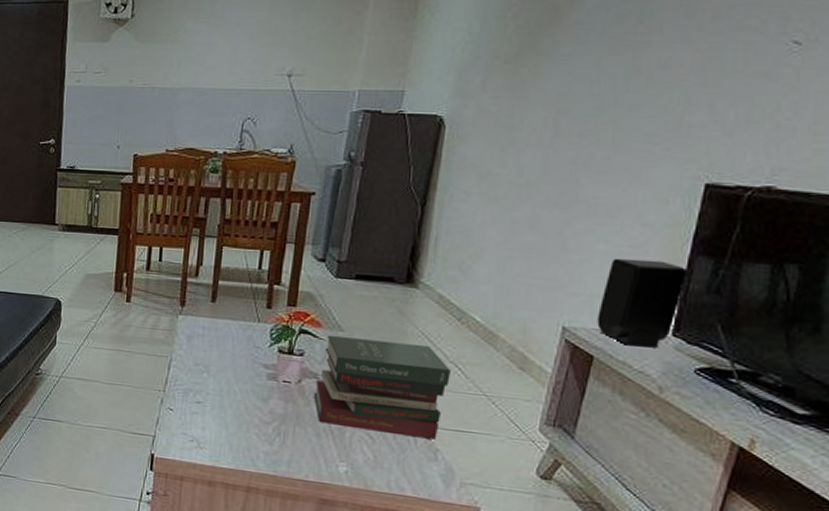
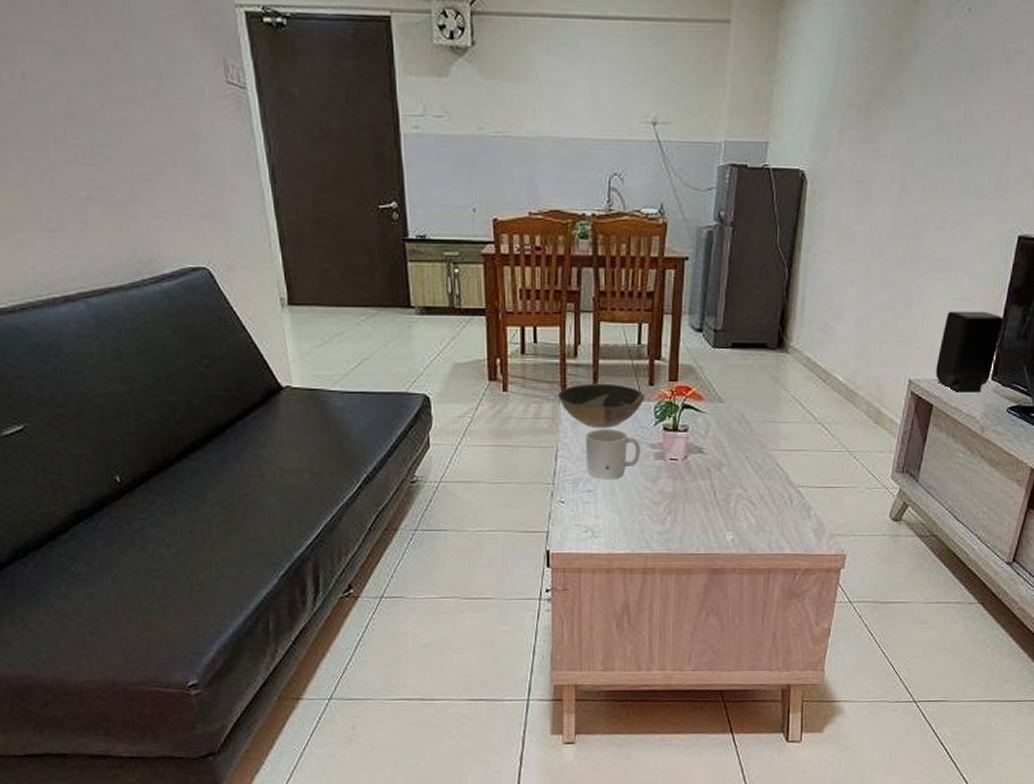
bowl: none [177,301,261,345] -> present [558,383,645,428]
mug: none [197,344,254,395] -> present [585,428,641,480]
books: present [313,334,451,440] -> none [699,407,819,499]

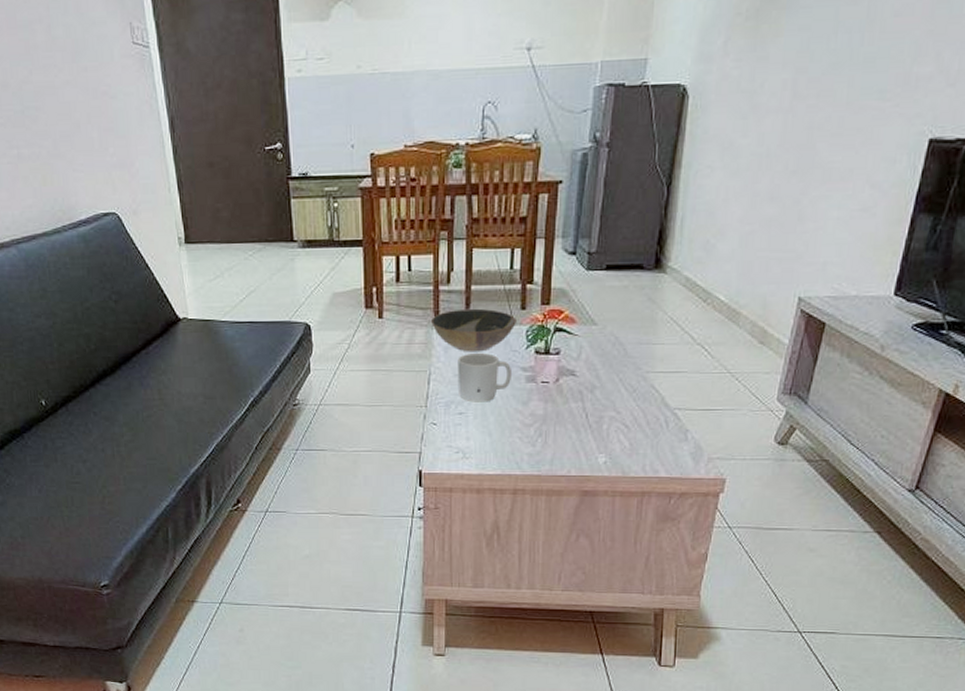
speaker: present [935,311,1004,392] -> none [829,222,910,309]

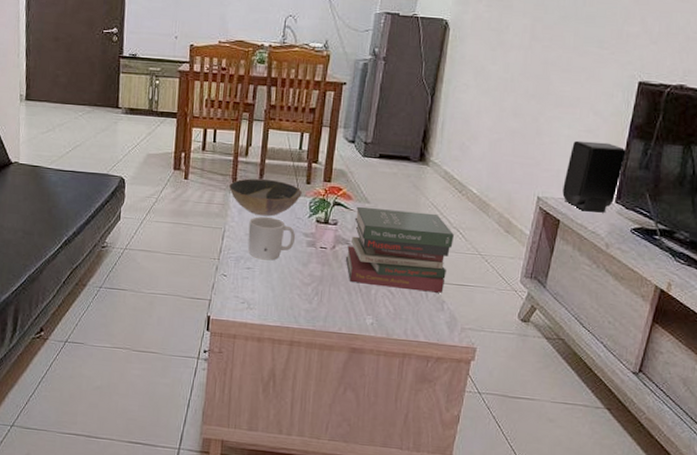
books: none [571,330,698,421] -> present [345,206,454,293]
speaker: none [829,222,910,309] -> present [562,140,626,213]

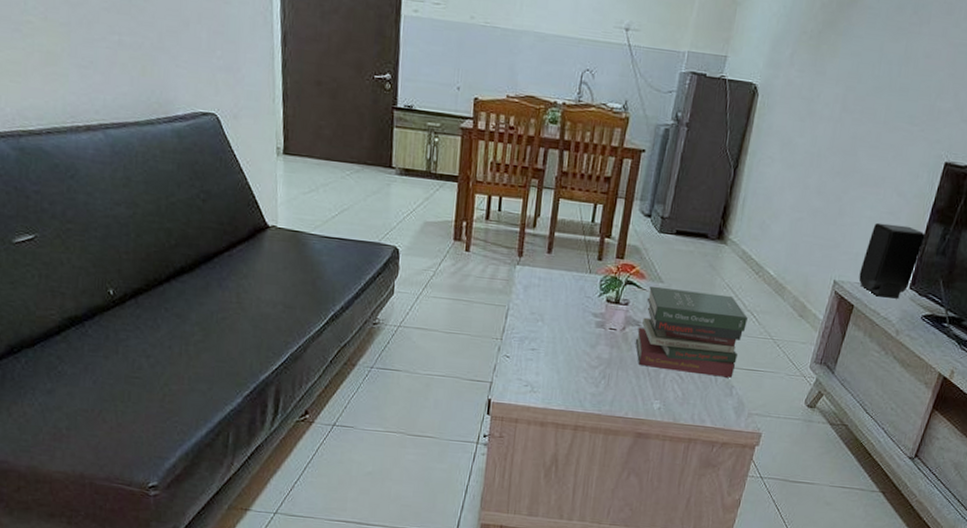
bowl: present [229,178,302,217] -> none [514,252,593,295]
mug: present [247,216,296,261] -> none [532,294,585,342]

